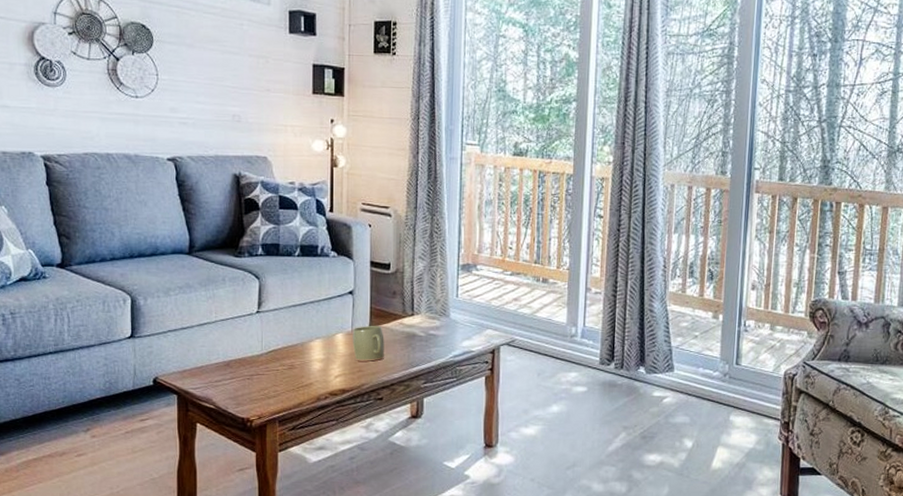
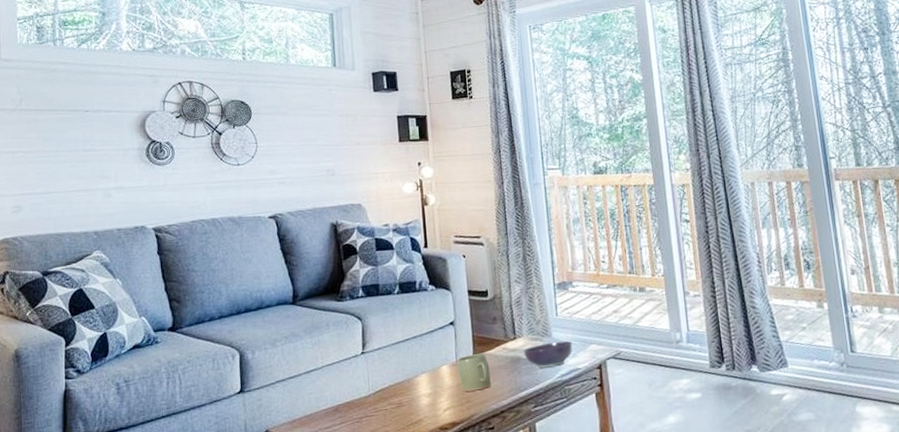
bowl: none [419,322,469,347] -> present [523,340,573,368]

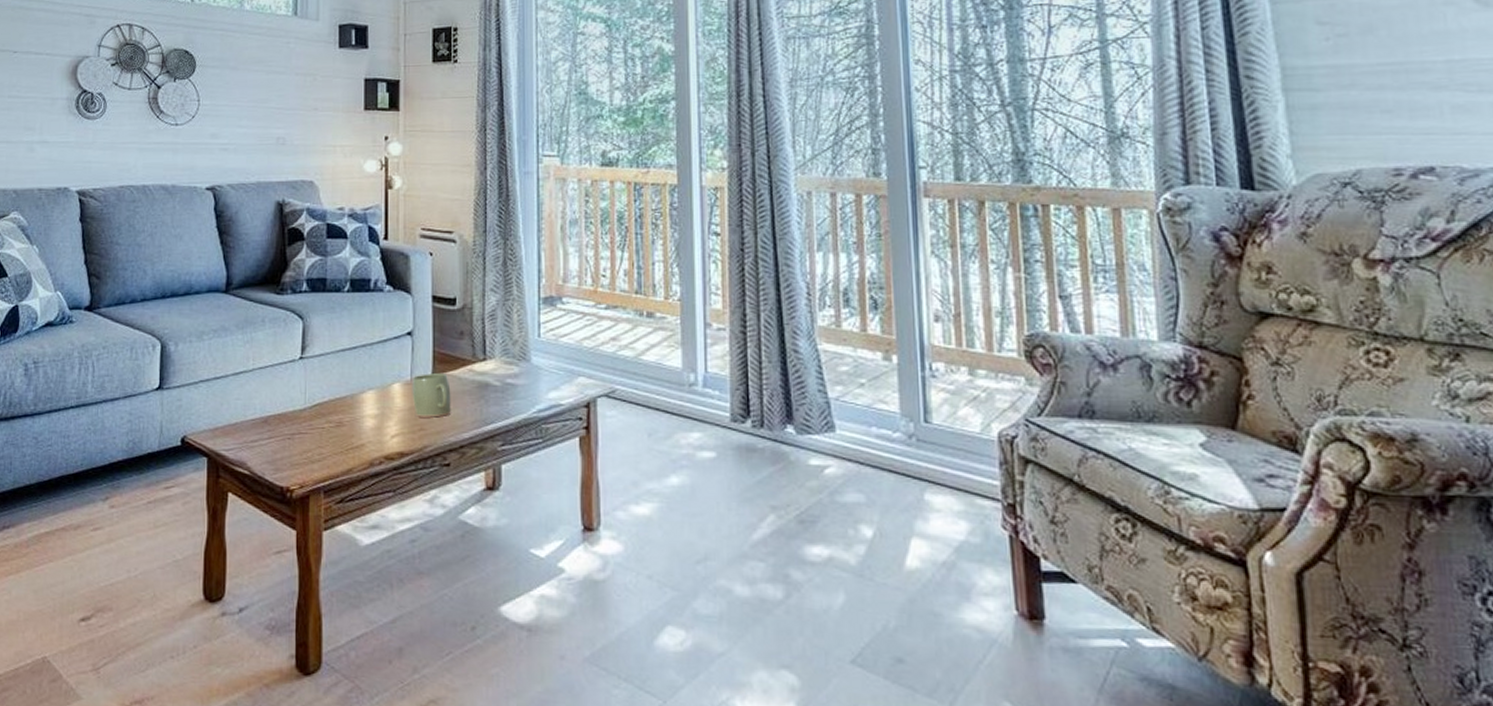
bowl: present [523,340,573,368] -> none [493,368,556,399]

